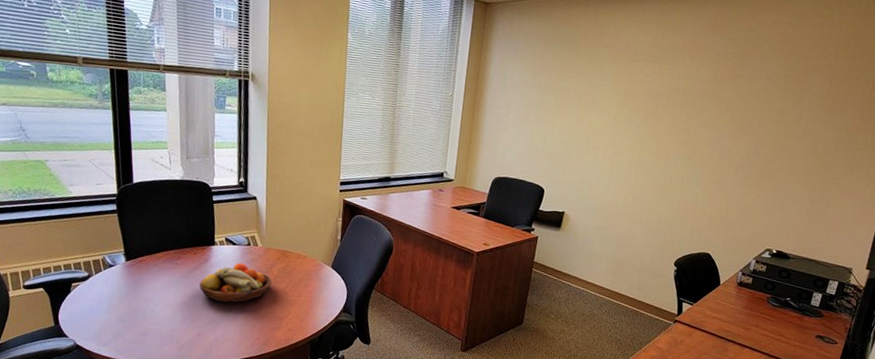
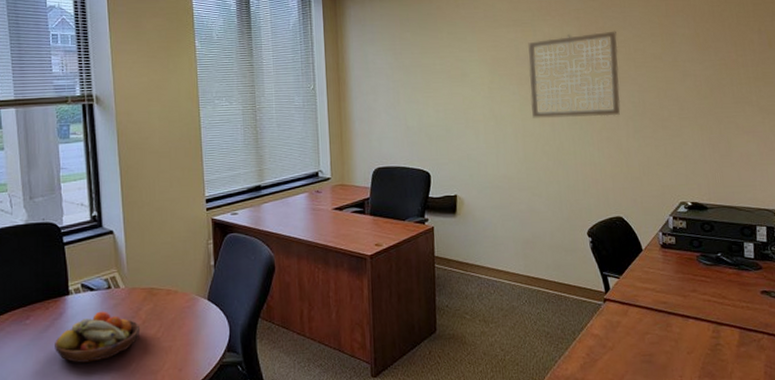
wall art: none [650,77,751,163] -> present [528,31,621,118]

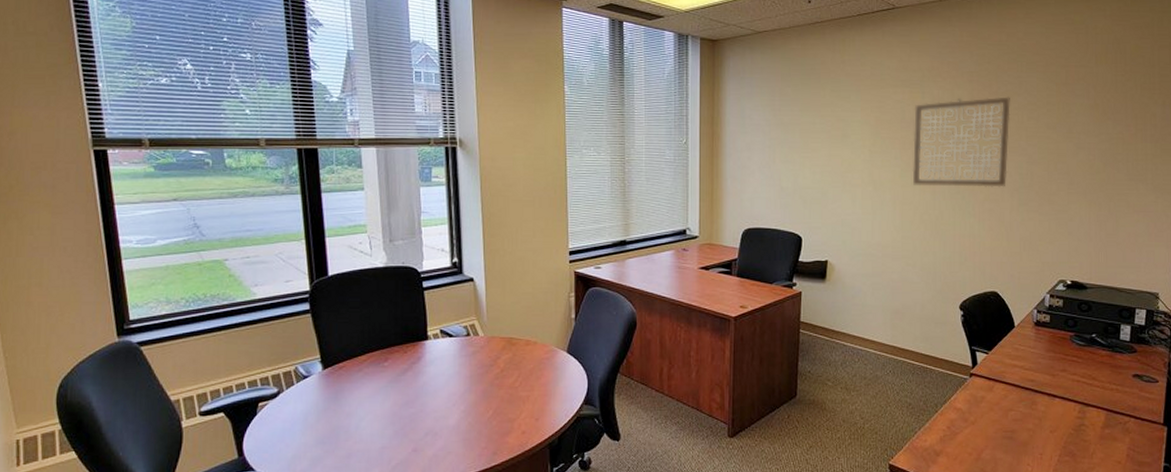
fruit bowl: present [55,311,139,363] -> none [412,357,497,407]

